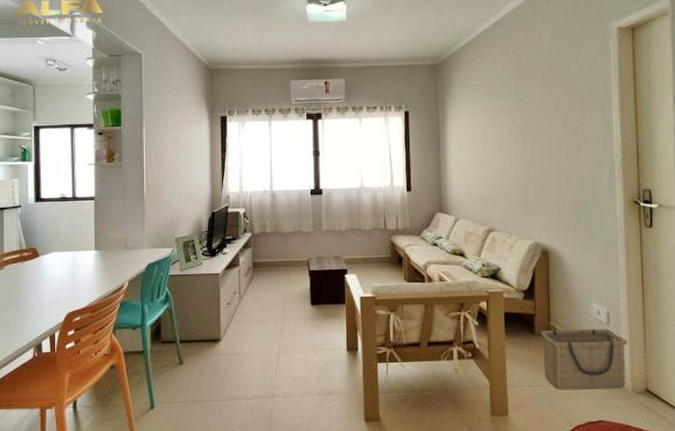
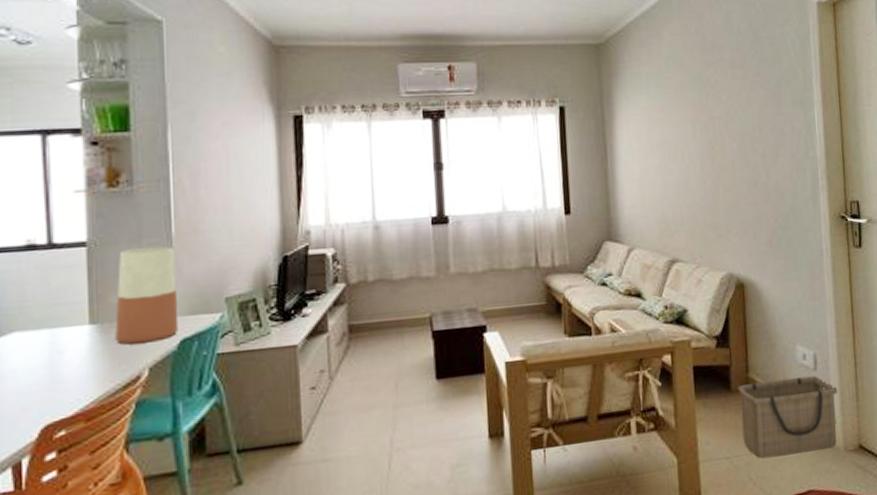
vase: none [109,202,147,265] -> present [115,246,179,345]

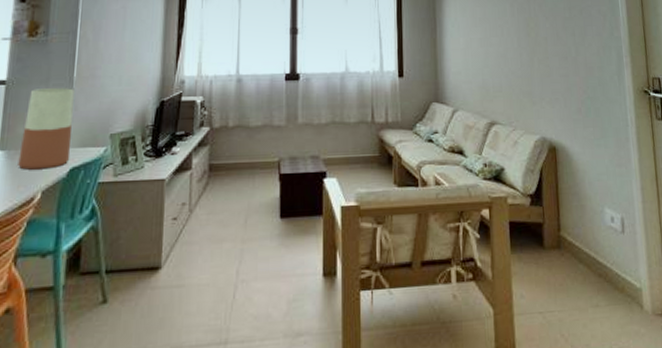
basket: present [738,376,837,458] -> none [550,238,645,315]

